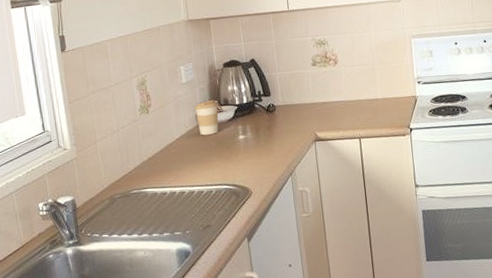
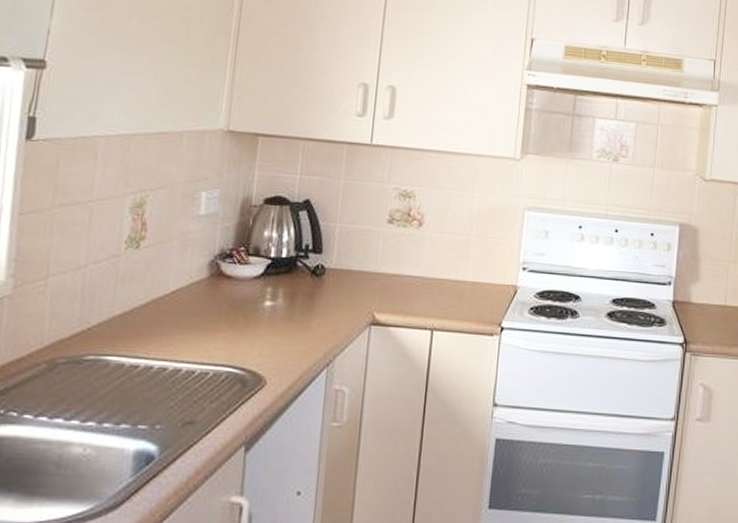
coffee cup: present [194,100,219,136] -> none [208,245,245,293]

